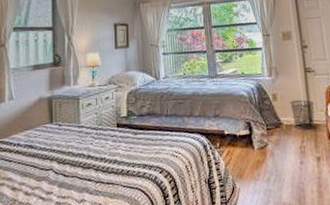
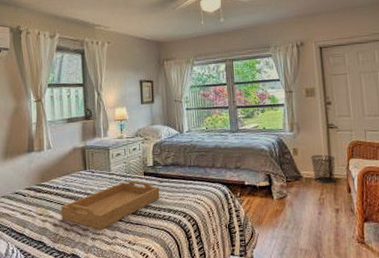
serving tray: none [21,133,134,192] -> present [61,181,160,230]

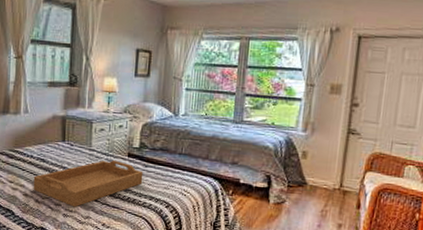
waste bin: present [310,154,336,183] -> none [319,161,351,195]

